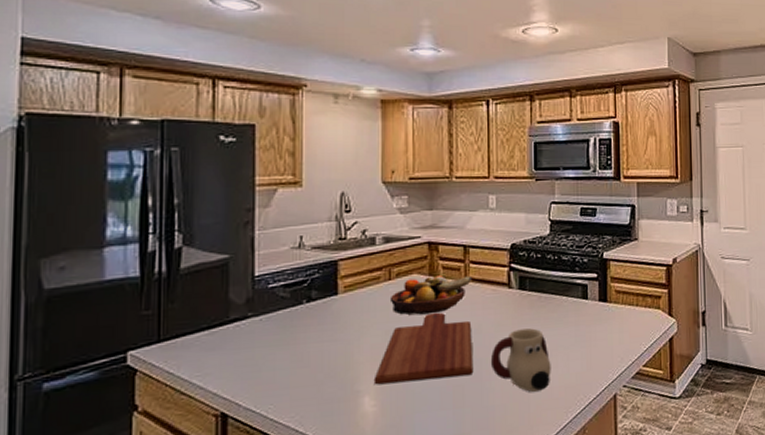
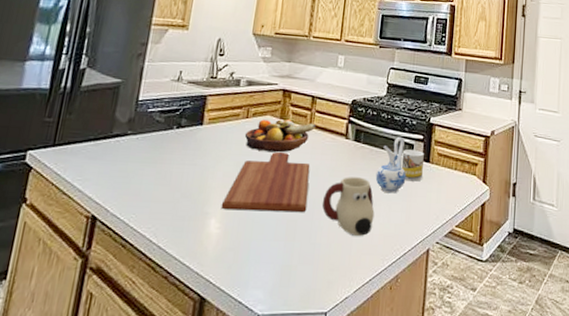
ceramic pitcher: none [548,277,583,342] -> present [375,136,407,194]
mug: none [569,290,601,325] -> present [395,149,424,182]

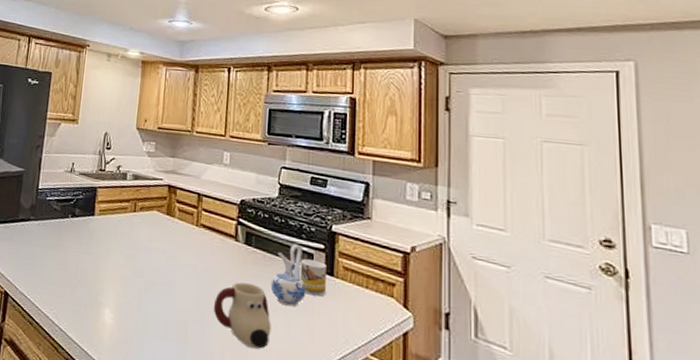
cutting board: present [221,151,310,213] -> none [113,248,199,315]
fruit bowl: present [244,118,315,153] -> none [133,214,202,250]

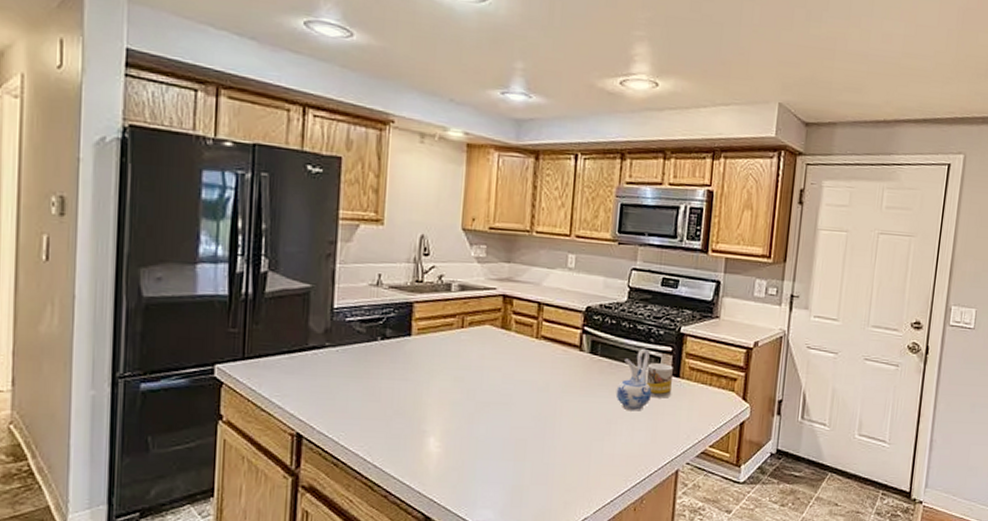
mug: present [213,282,271,349] -> none [554,393,616,456]

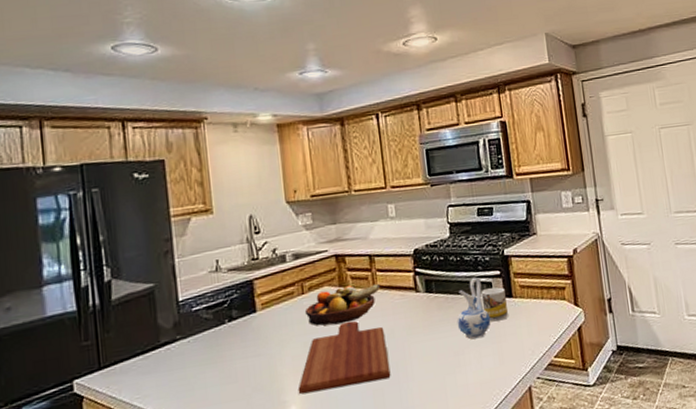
cutting board: none [439,365,540,432] -> present [298,321,391,395]
fruit bowl: none [460,328,543,367] -> present [304,283,380,326]

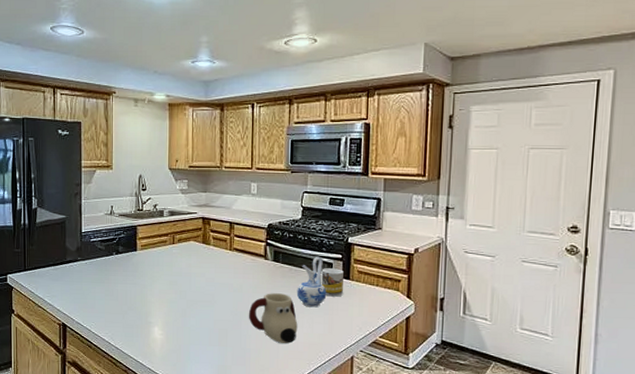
cutting board: present [298,321,391,395] -> none [161,272,235,323]
fruit bowl: present [304,283,380,326] -> none [173,243,235,273]
mug: none [405,328,466,391] -> present [248,293,298,344]

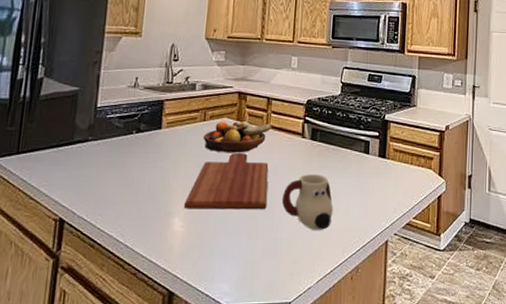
cutting board: none [161,272,235,323] -> present [183,152,269,210]
fruit bowl: none [173,243,235,273] -> present [203,120,272,153]
ceramic pitcher: present [296,256,327,308] -> none [333,134,363,189]
mug: present [315,268,344,297] -> none [352,146,380,177]

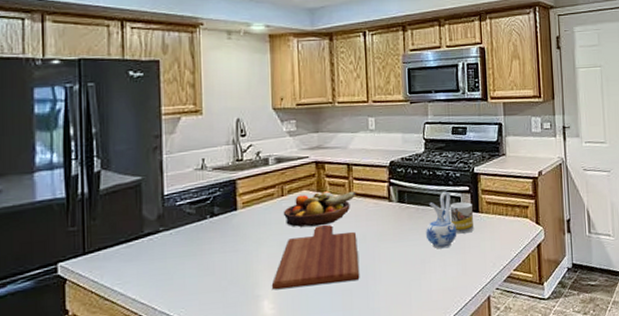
mug: present [281,174,333,230] -> none [374,237,430,295]
ceramic pitcher: none [333,134,363,189] -> present [425,191,457,249]
mug: none [352,146,380,177] -> present [444,202,473,234]

